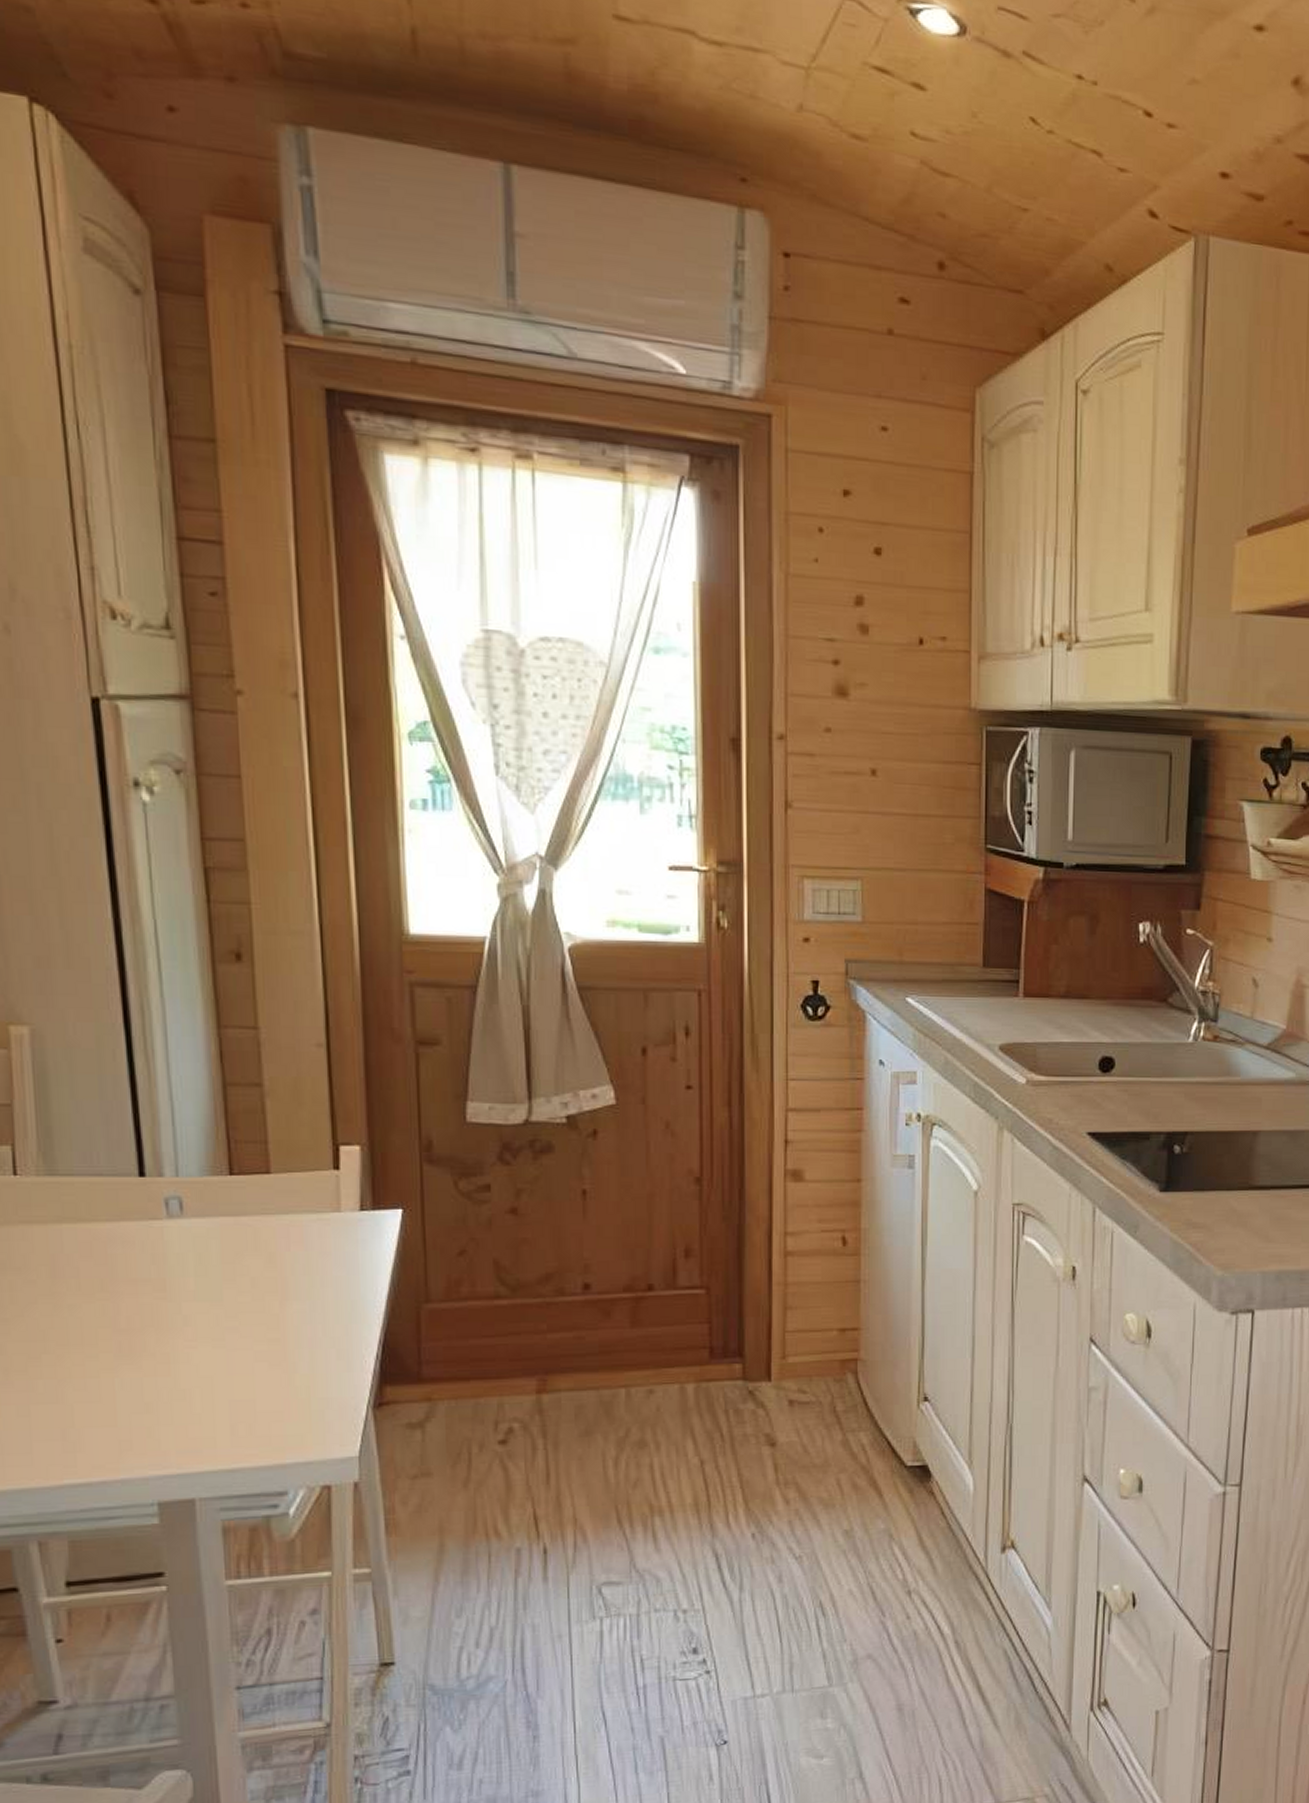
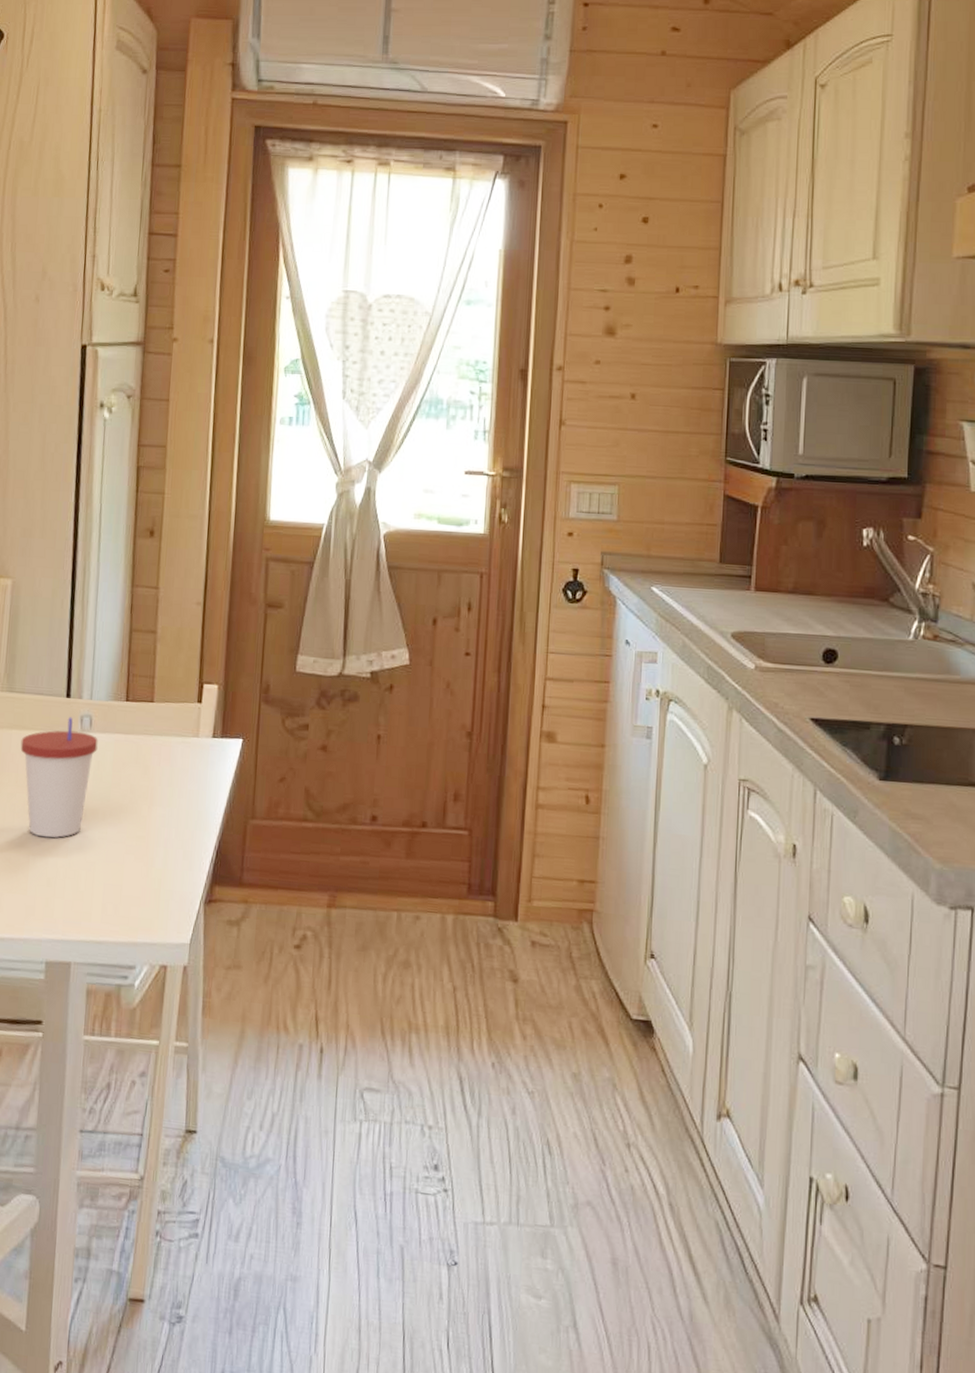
cup: none [78,1201,196,1354] -> present [20,717,98,838]

